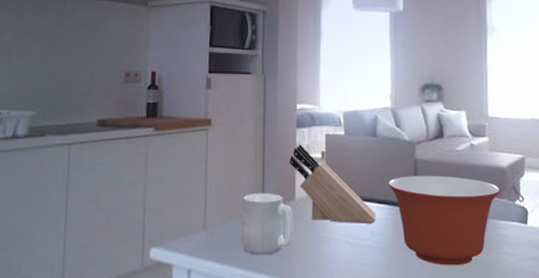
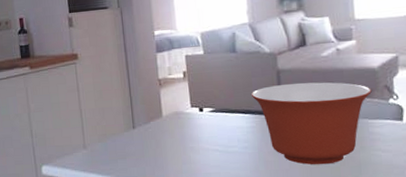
mug: present [242,193,294,255] -> none [115,113,164,166]
knife block: present [289,144,376,224] -> none [153,67,242,134]

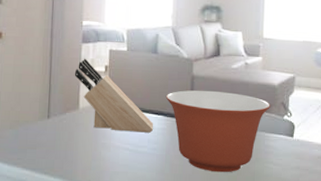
knife block: none [153,67,242,134] -> present [74,58,154,133]

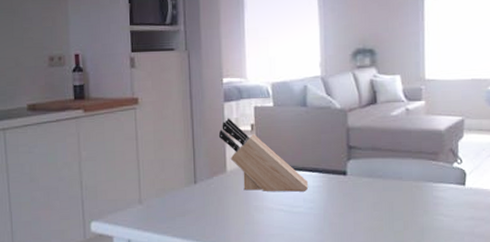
mixing bowl: present [165,90,270,173] -> none [319,141,437,229]

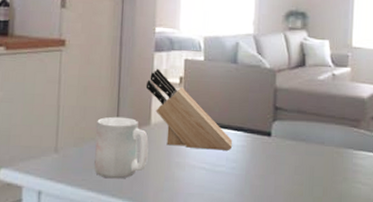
mug: none [175,166,227,225] -> present [94,116,149,179]

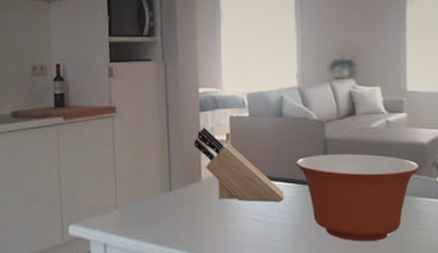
mug: present [94,116,149,179] -> none [151,174,201,232]
mixing bowl: none [246,103,359,194] -> present [295,153,420,242]

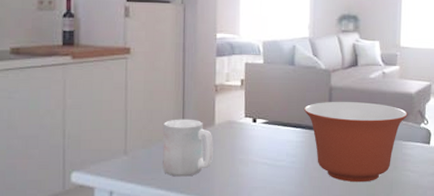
mug: none [151,174,201,232] -> present [162,119,213,177]
knife block: present [194,127,284,202] -> none [209,72,292,146]

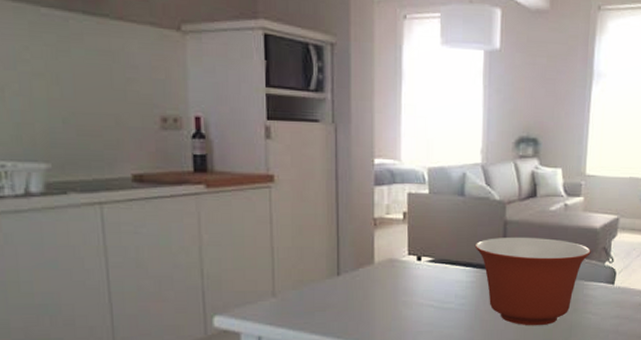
mug: present [162,119,213,177] -> none [316,256,373,321]

